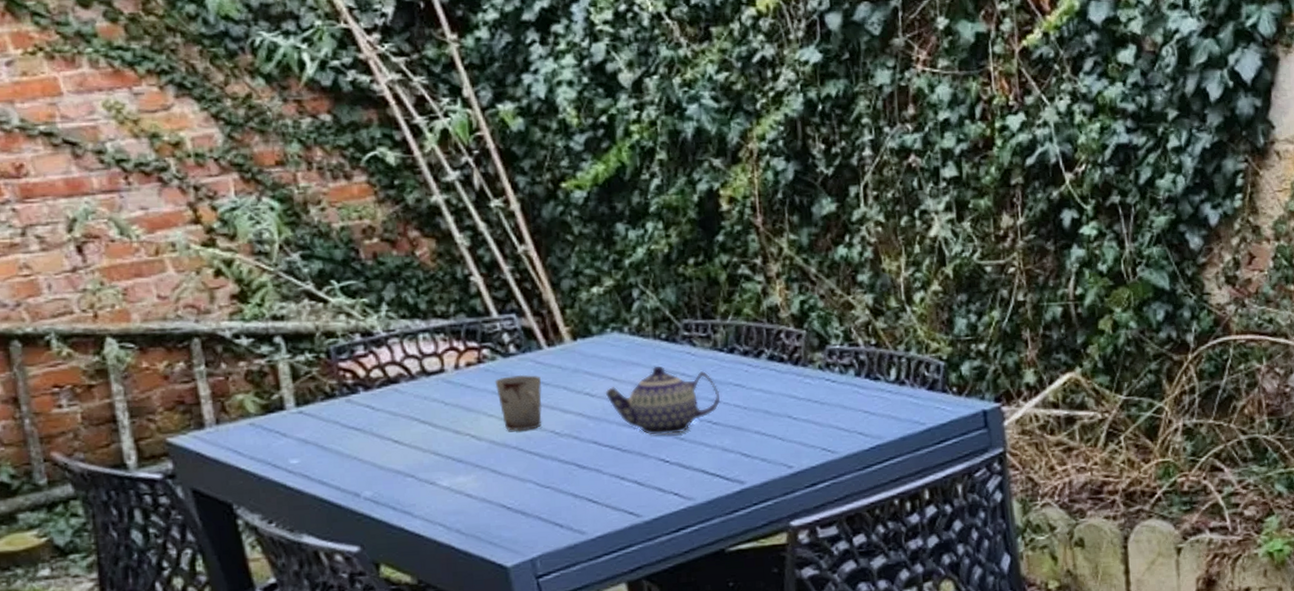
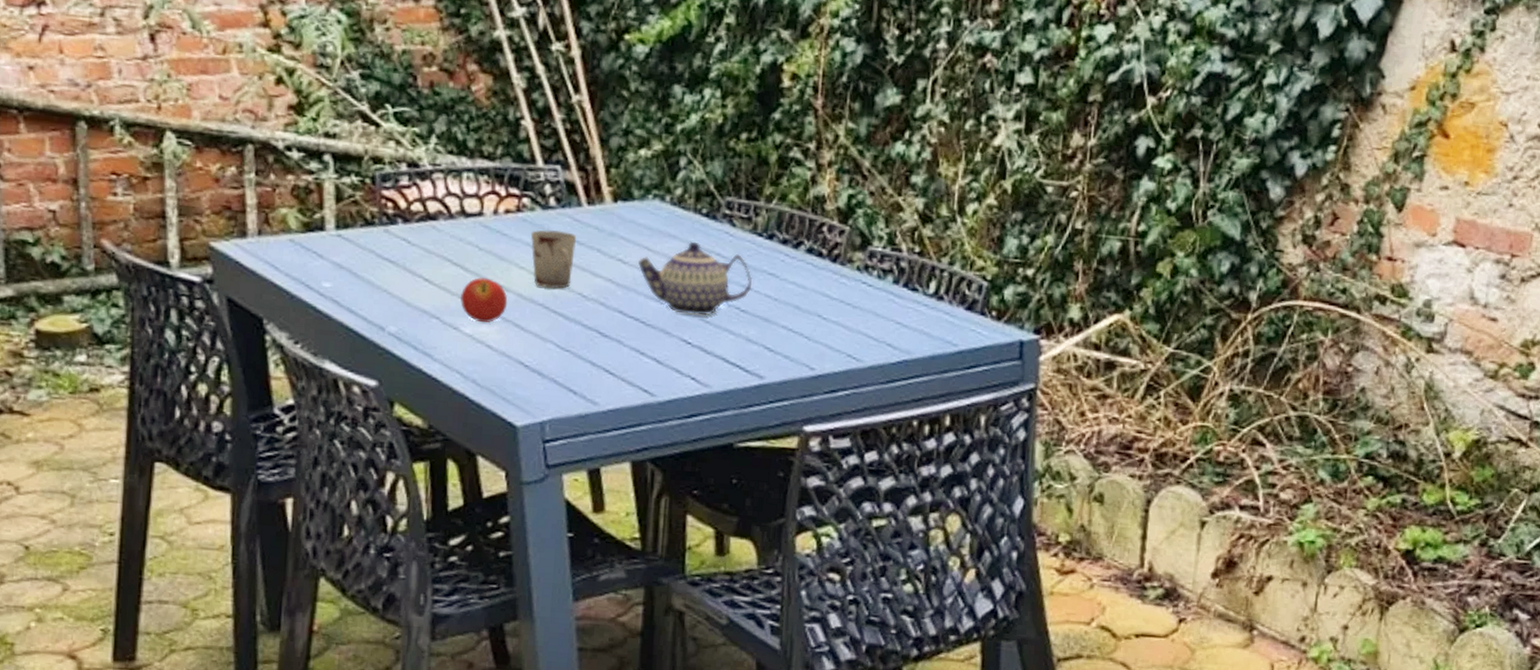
fruit: none [432,430,482,474] -> present [460,276,508,323]

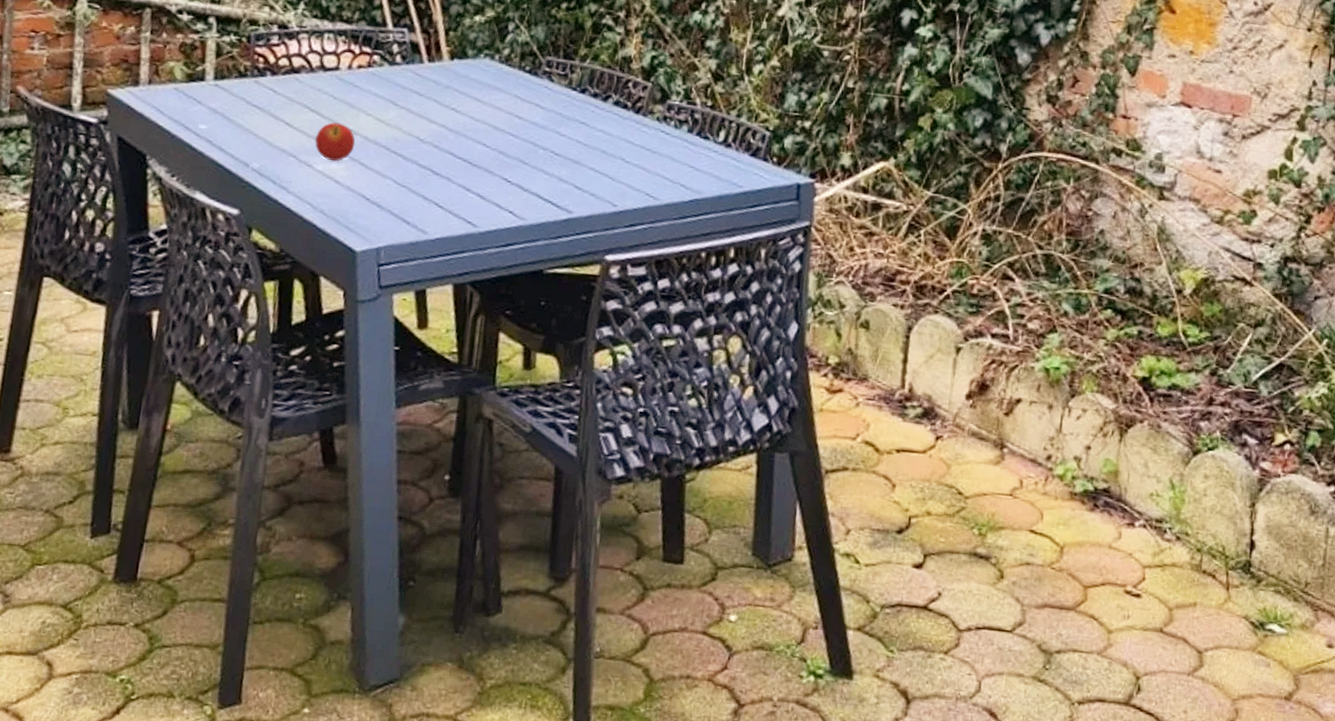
cup: present [530,229,577,289] -> none [378,82,418,133]
teapot: present [637,241,753,316] -> none [468,94,567,158]

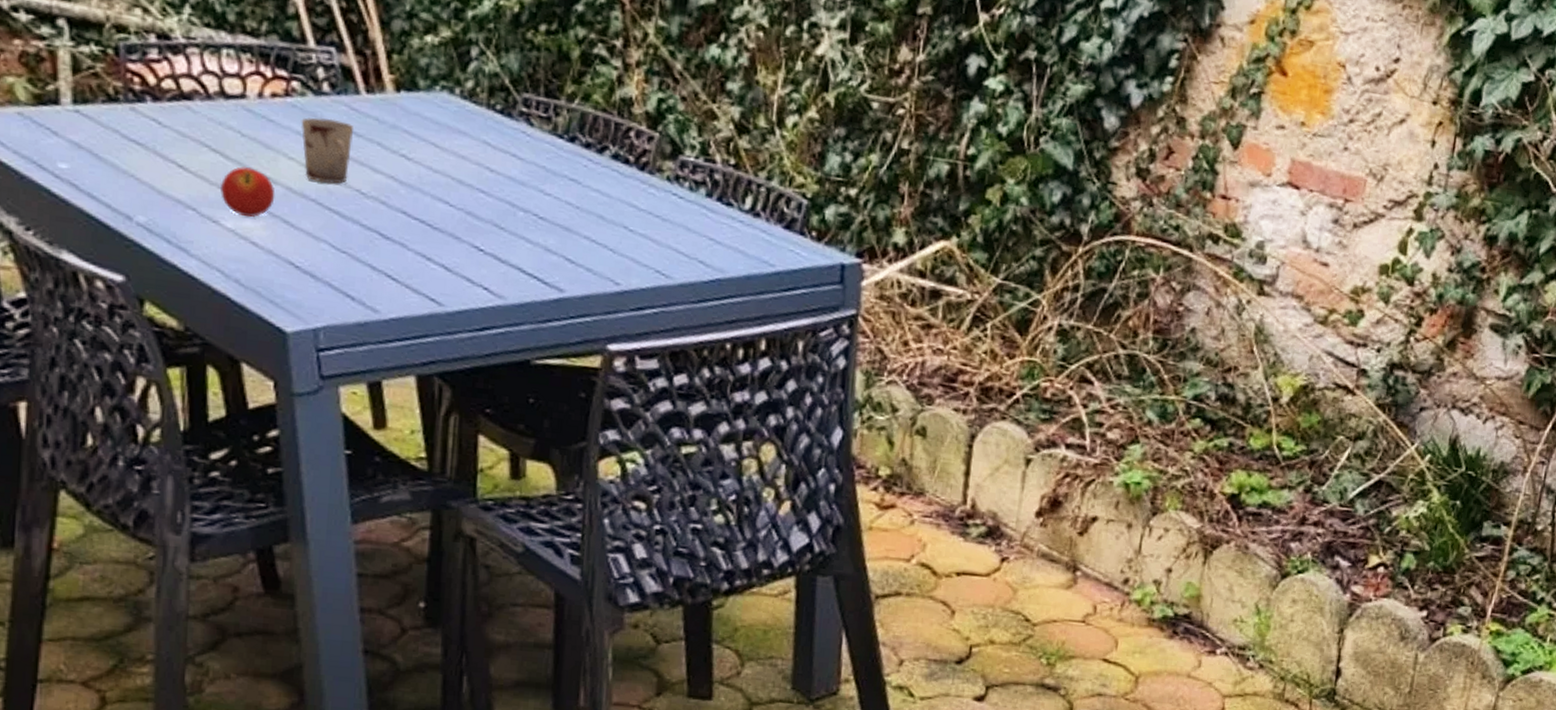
cup: none [378,82,418,133] -> present [300,117,355,184]

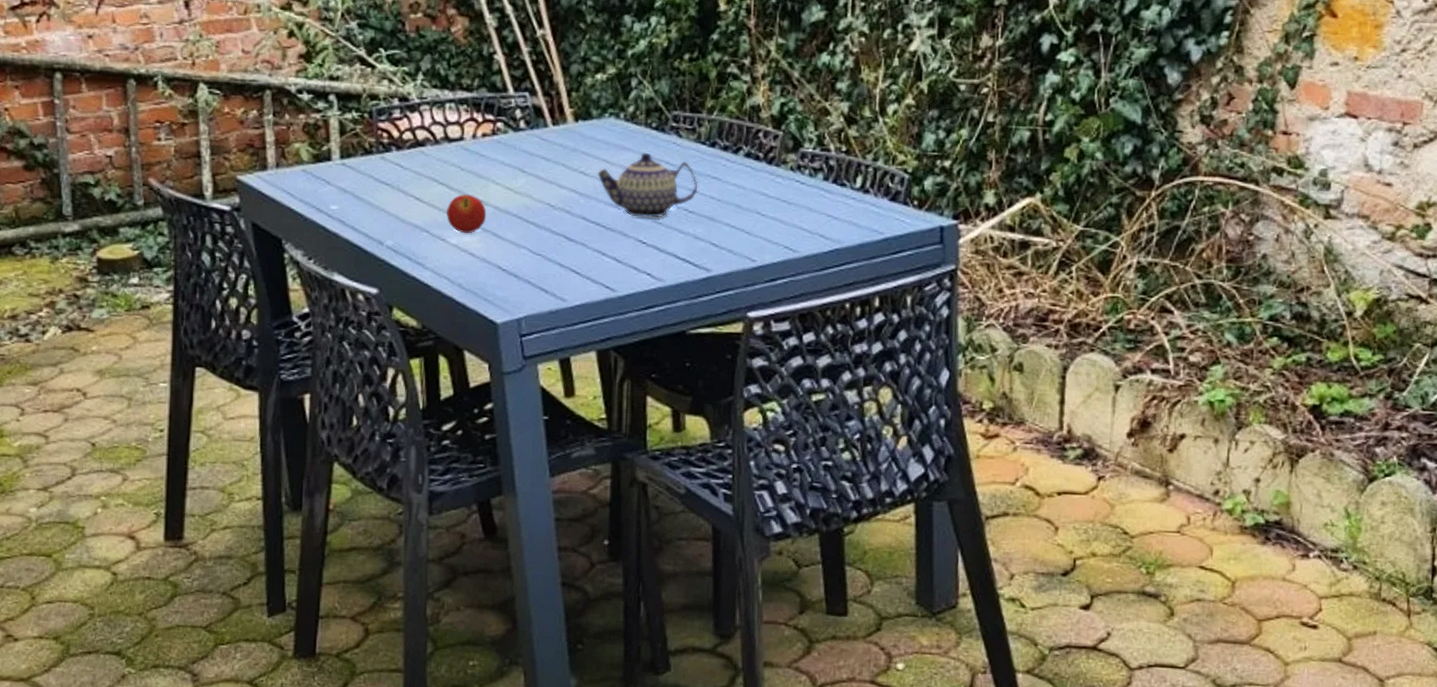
cup: present [300,117,355,184] -> none [504,149,545,201]
teapot: none [423,139,552,221] -> present [597,152,698,218]

